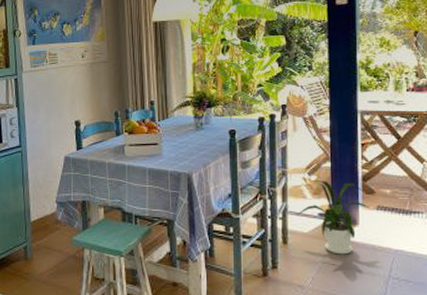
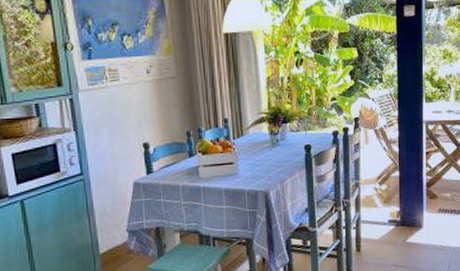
house plant: present [296,180,370,255] -> none [368,189,433,257]

